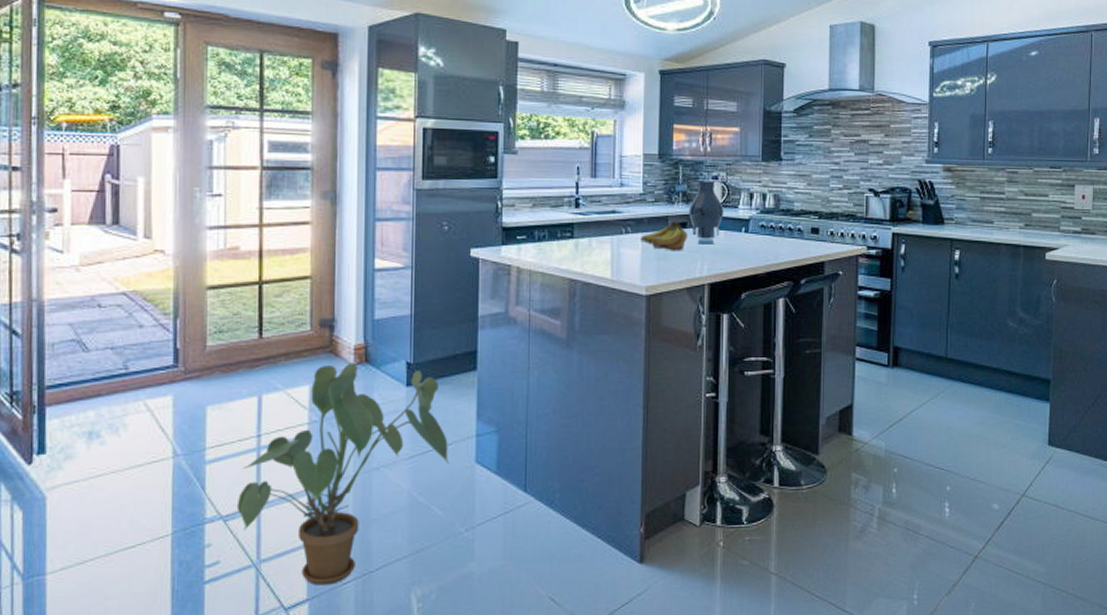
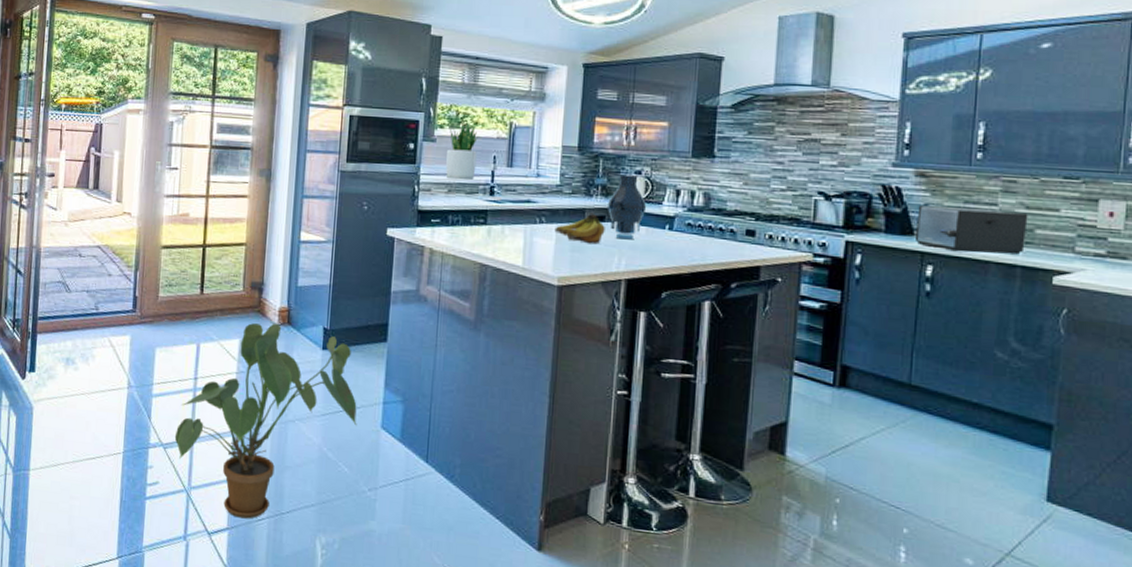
planter: none [529,132,560,193] -> present [445,122,478,181]
toaster: none [945,196,1027,237] -> present [914,205,1028,255]

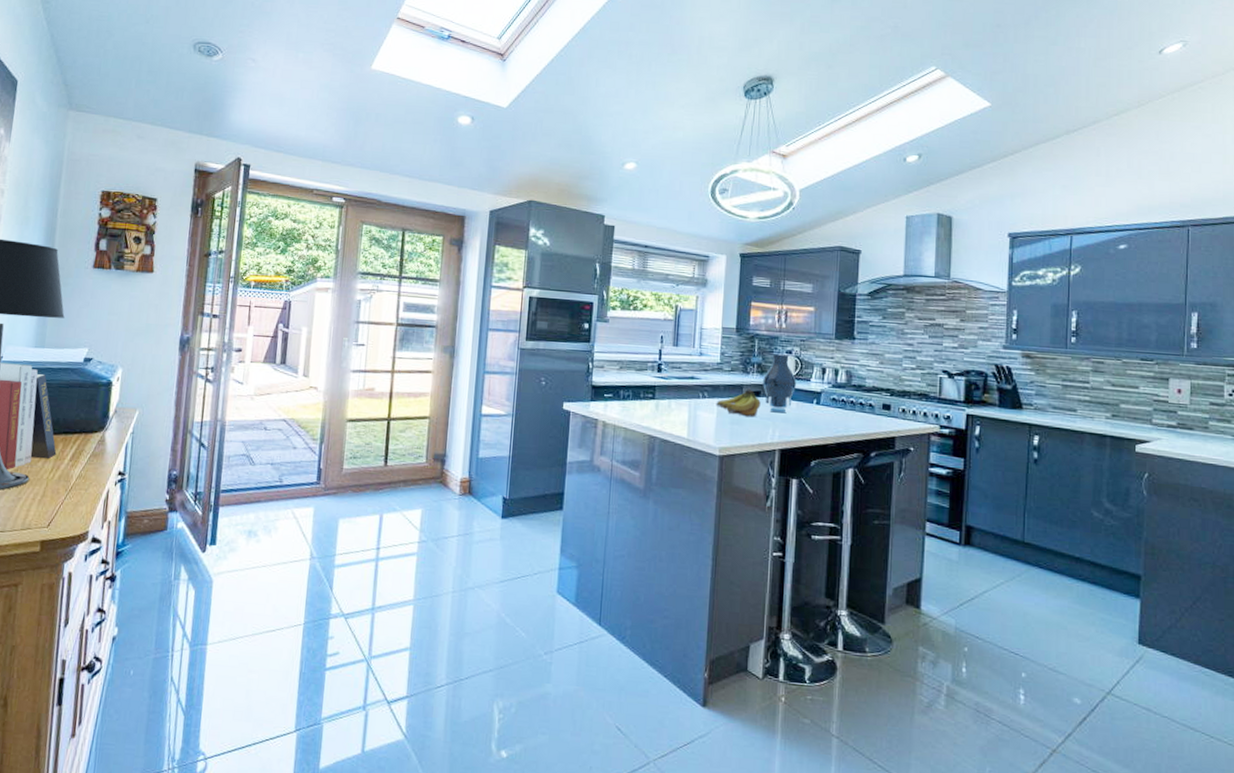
house plant: present [174,323,357,519] -> none [356,493,534,686]
planter: present [445,122,478,181] -> none [617,304,647,359]
toaster: present [914,205,1028,255] -> none [1023,383,1114,426]

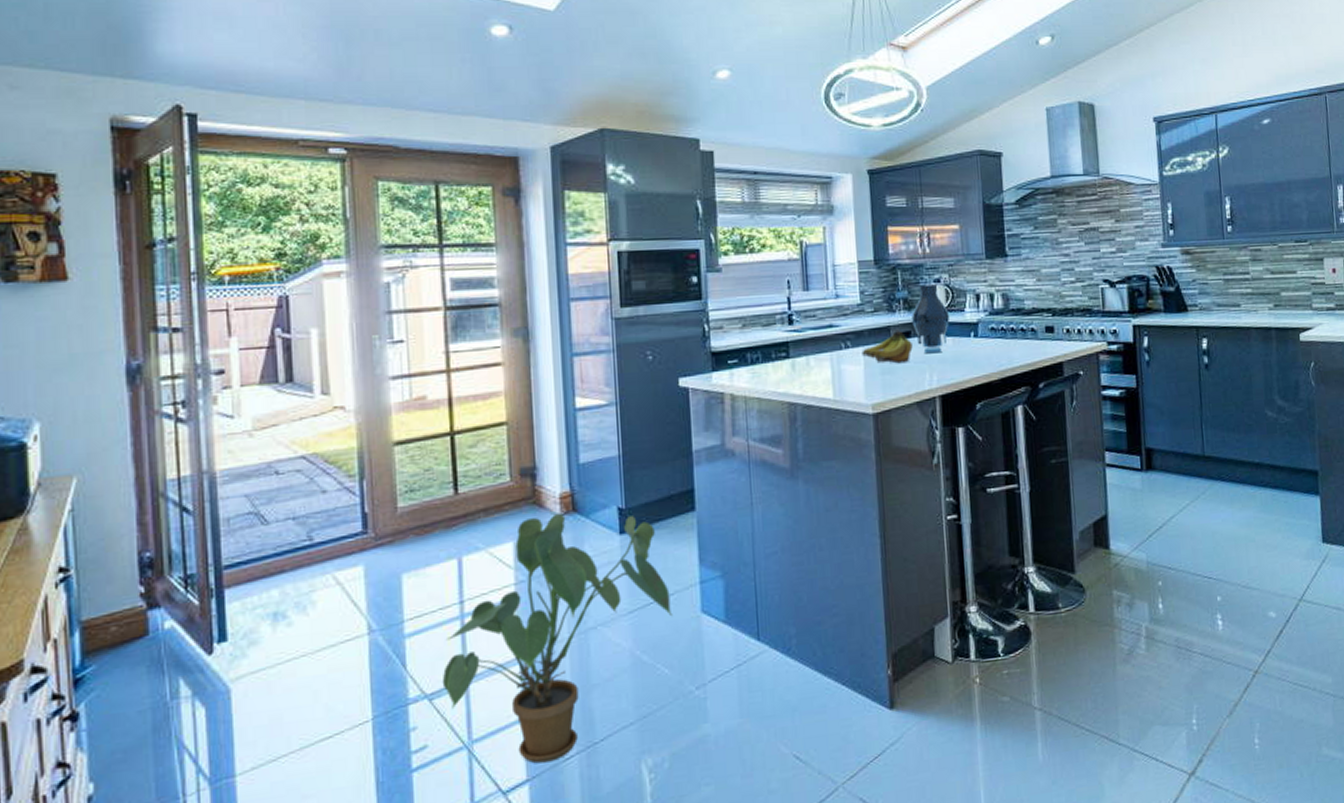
house plant: none [356,493,534,686] -> present [442,513,673,764]

